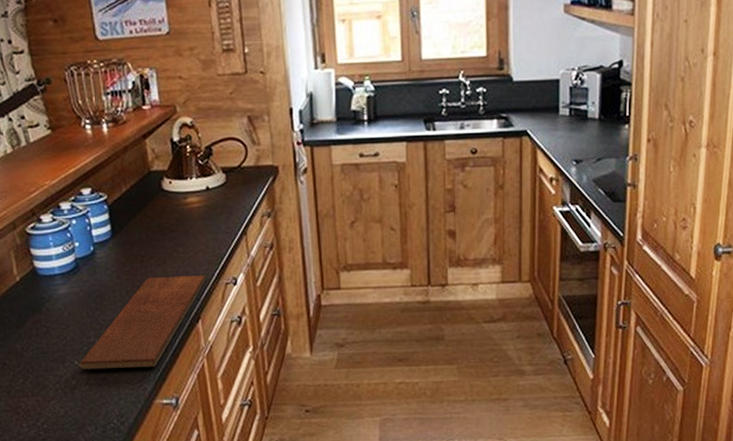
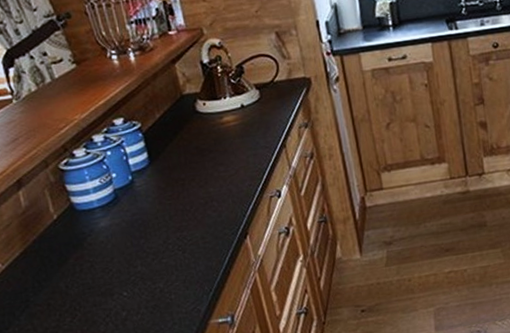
chopping board: present [78,275,205,370] -> none [127,191,249,300]

